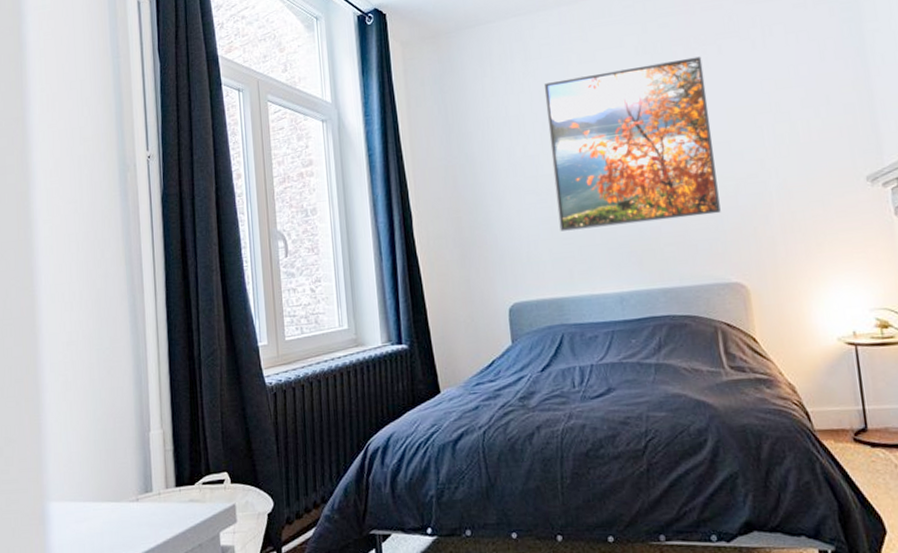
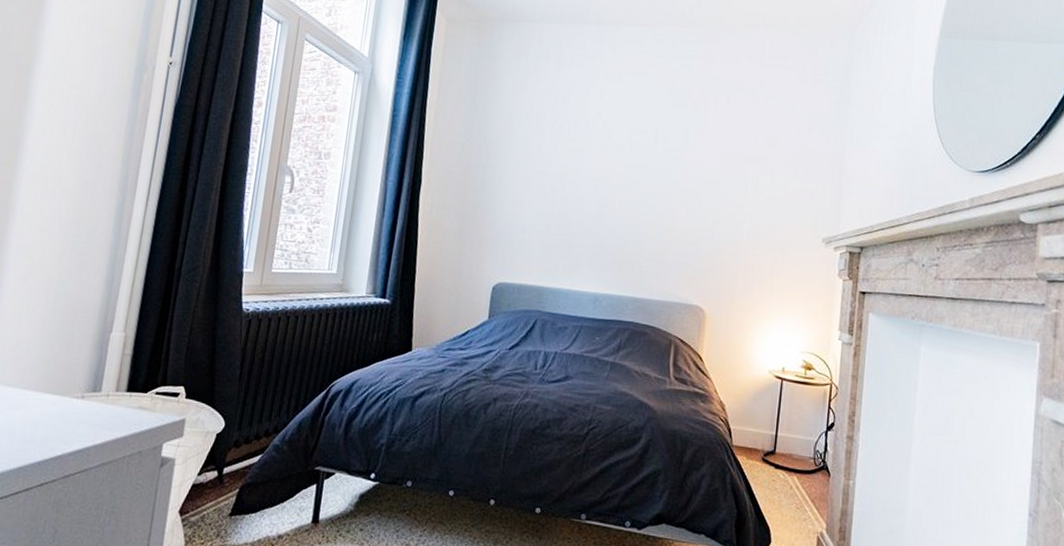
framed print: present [544,56,721,231] -> none [555,90,712,242]

